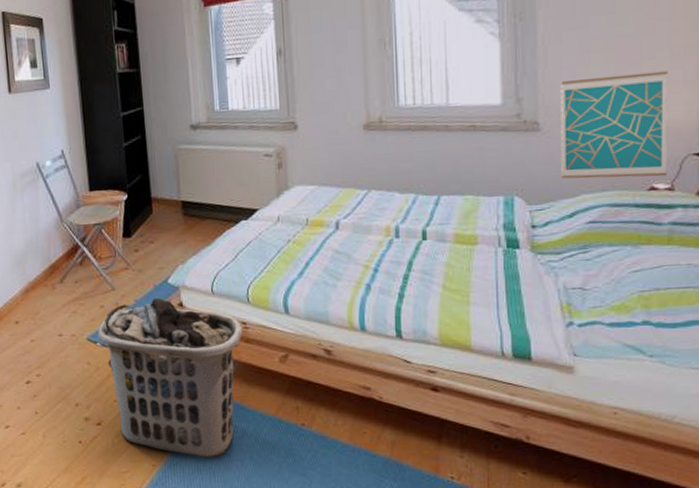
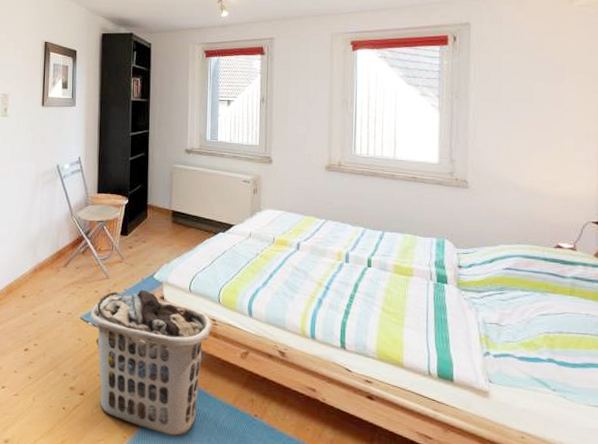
wall art: present [561,71,668,179] -> none [484,150,573,238]

